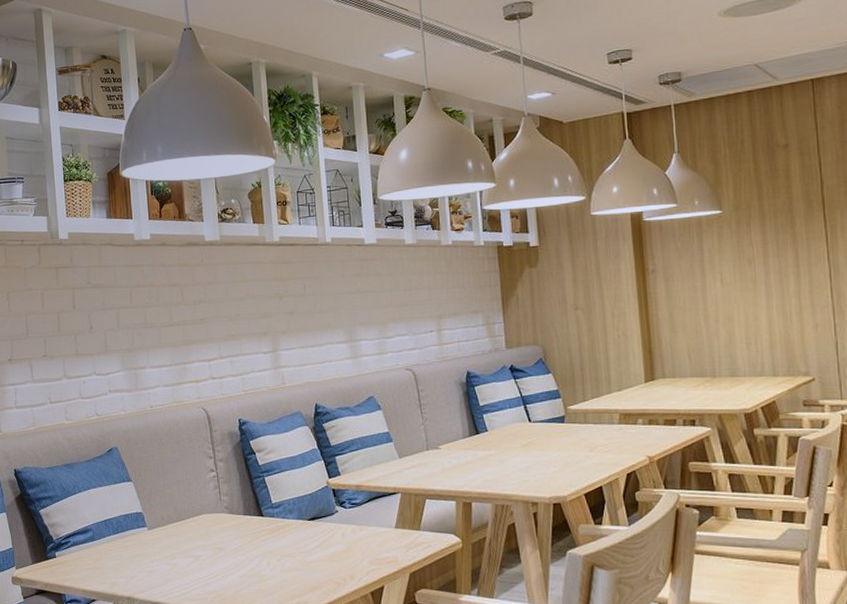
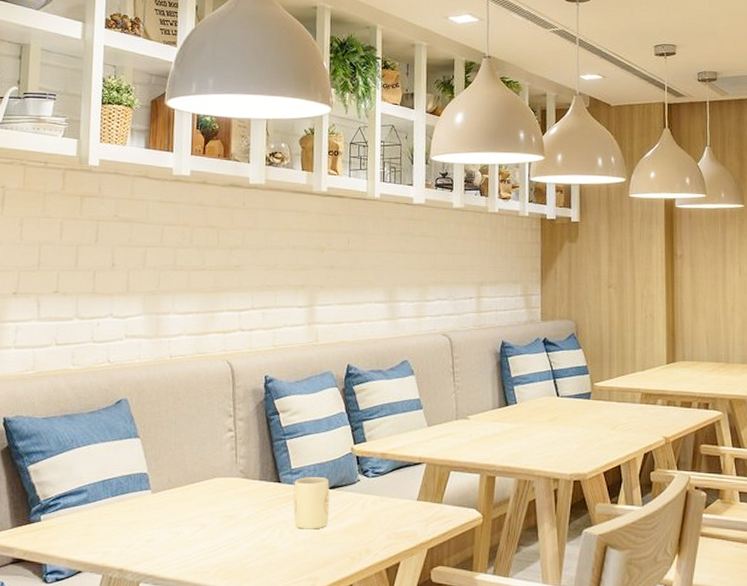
mug: none [276,509,312,558] -> present [293,476,330,530]

